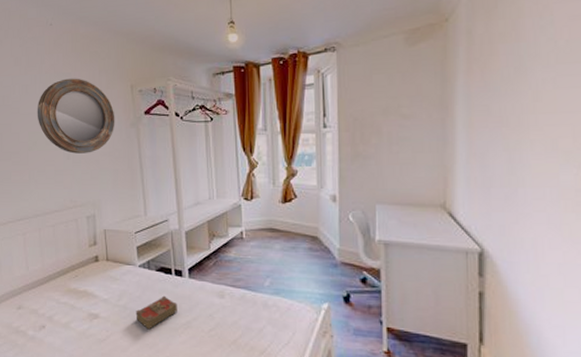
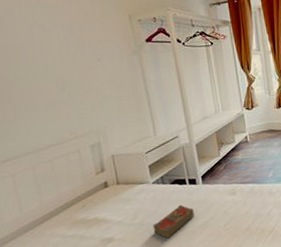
home mirror: present [37,78,115,154] -> none [17,9,115,85]

